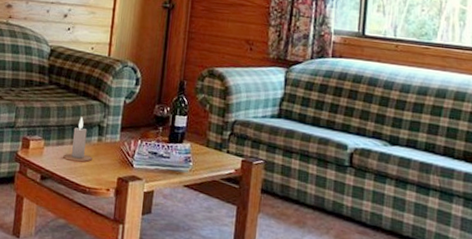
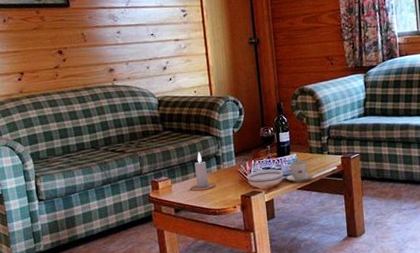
bowl: none [128,153,172,178] -> present [246,169,284,190]
teacup: none [174,152,206,179] -> present [285,160,314,183]

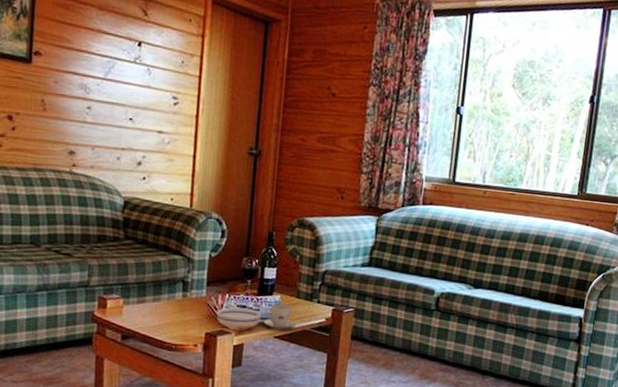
candle: present [190,152,216,191] -> none [145,272,177,319]

